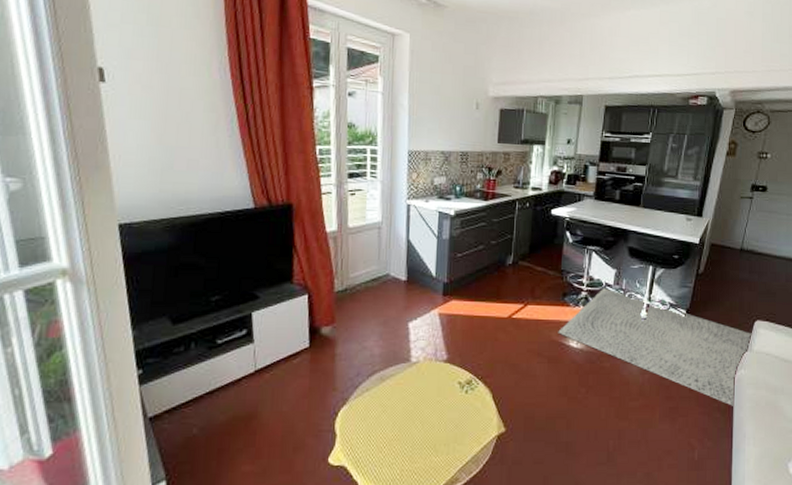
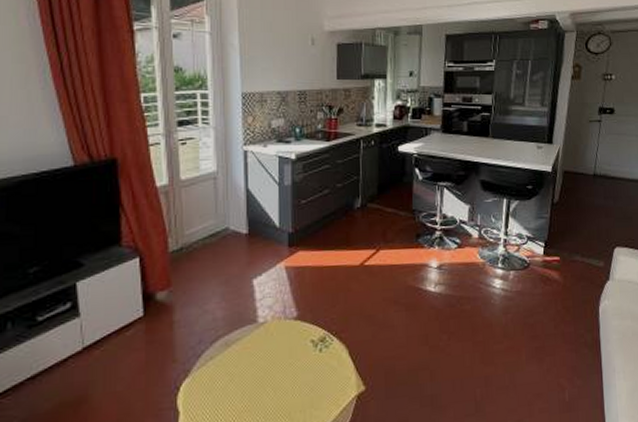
rug: present [558,288,752,407] -> none [414,225,613,341]

